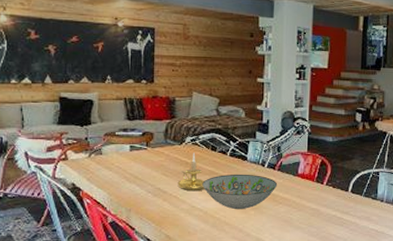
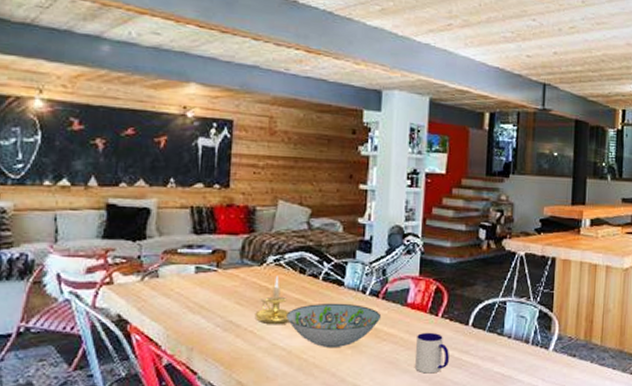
mug: none [306,197,333,230] -> present [415,332,449,374]

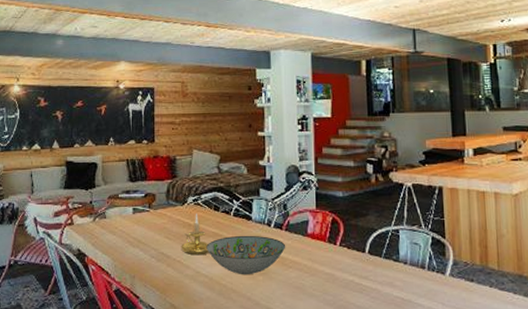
mug: present [415,332,449,374] -> none [319,259,350,298]

